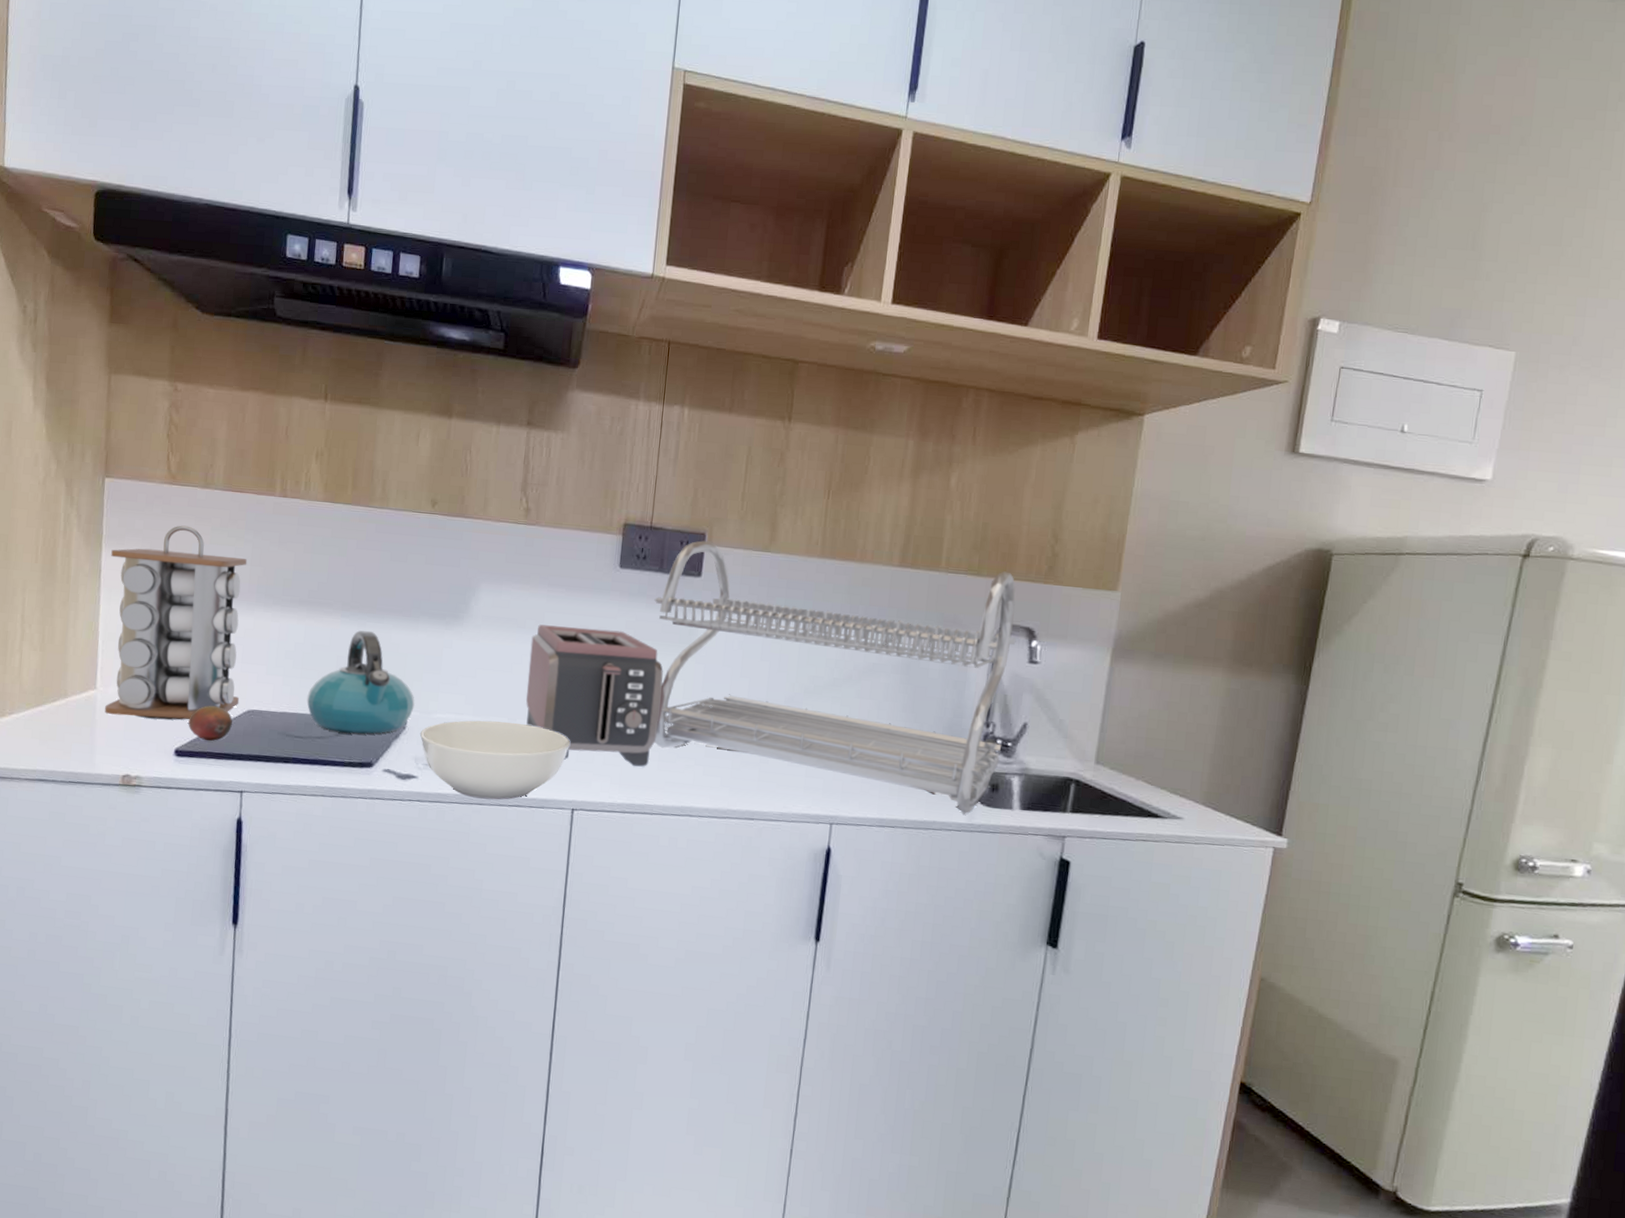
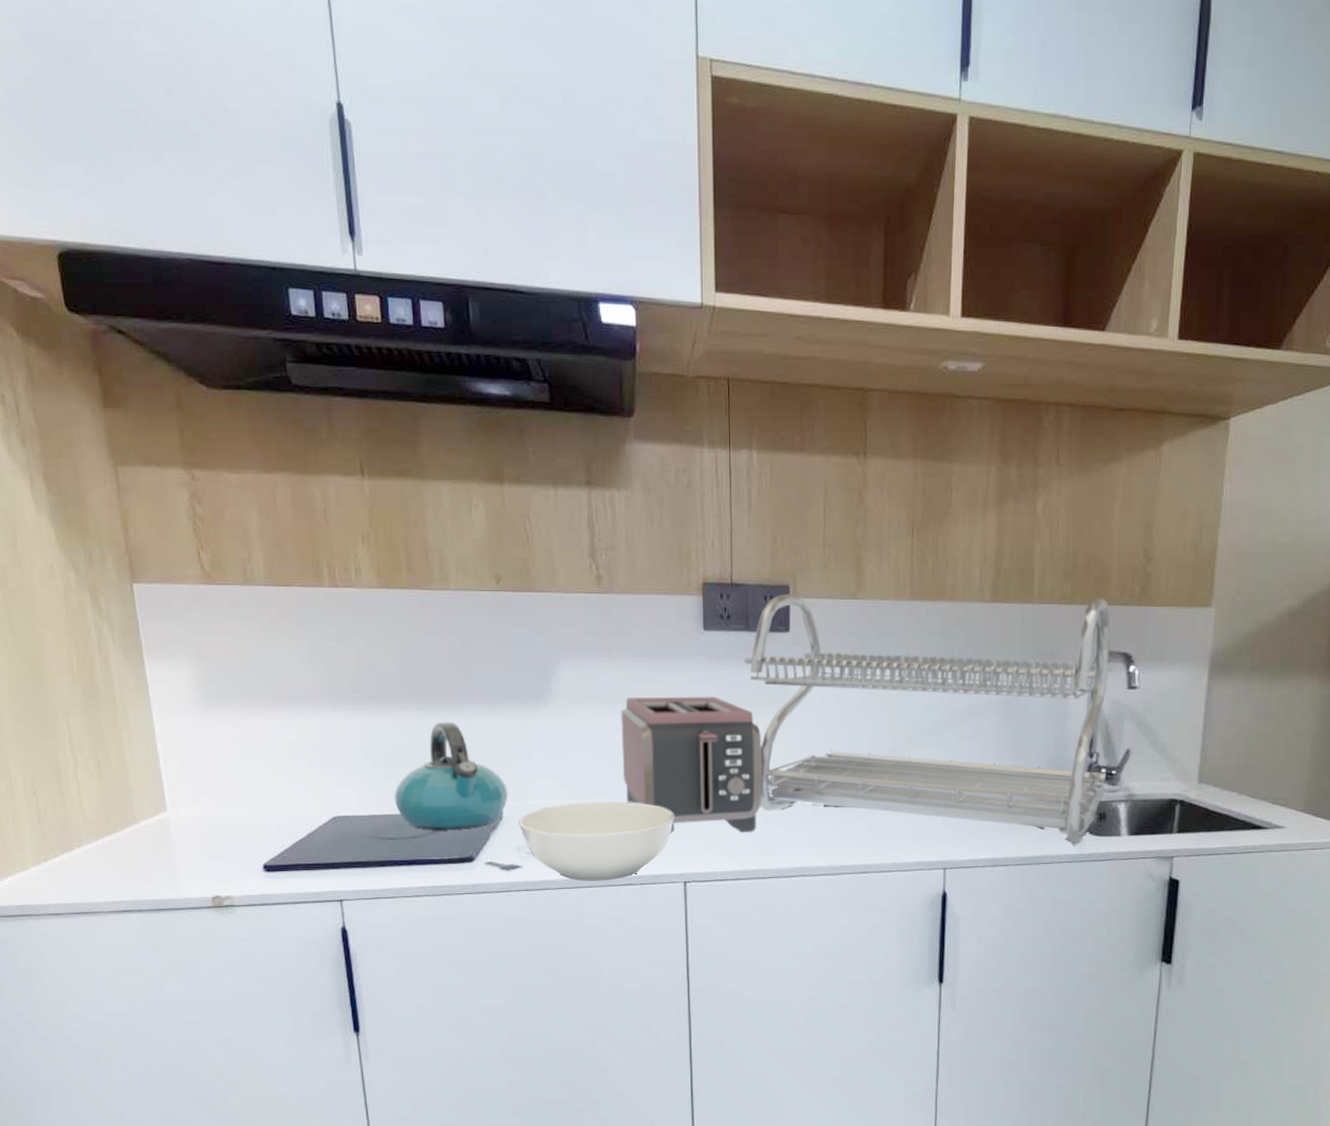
spice rack: present [105,525,248,720] -> none [155,628,323,836]
fruit: present [188,705,233,741] -> none [272,815,320,852]

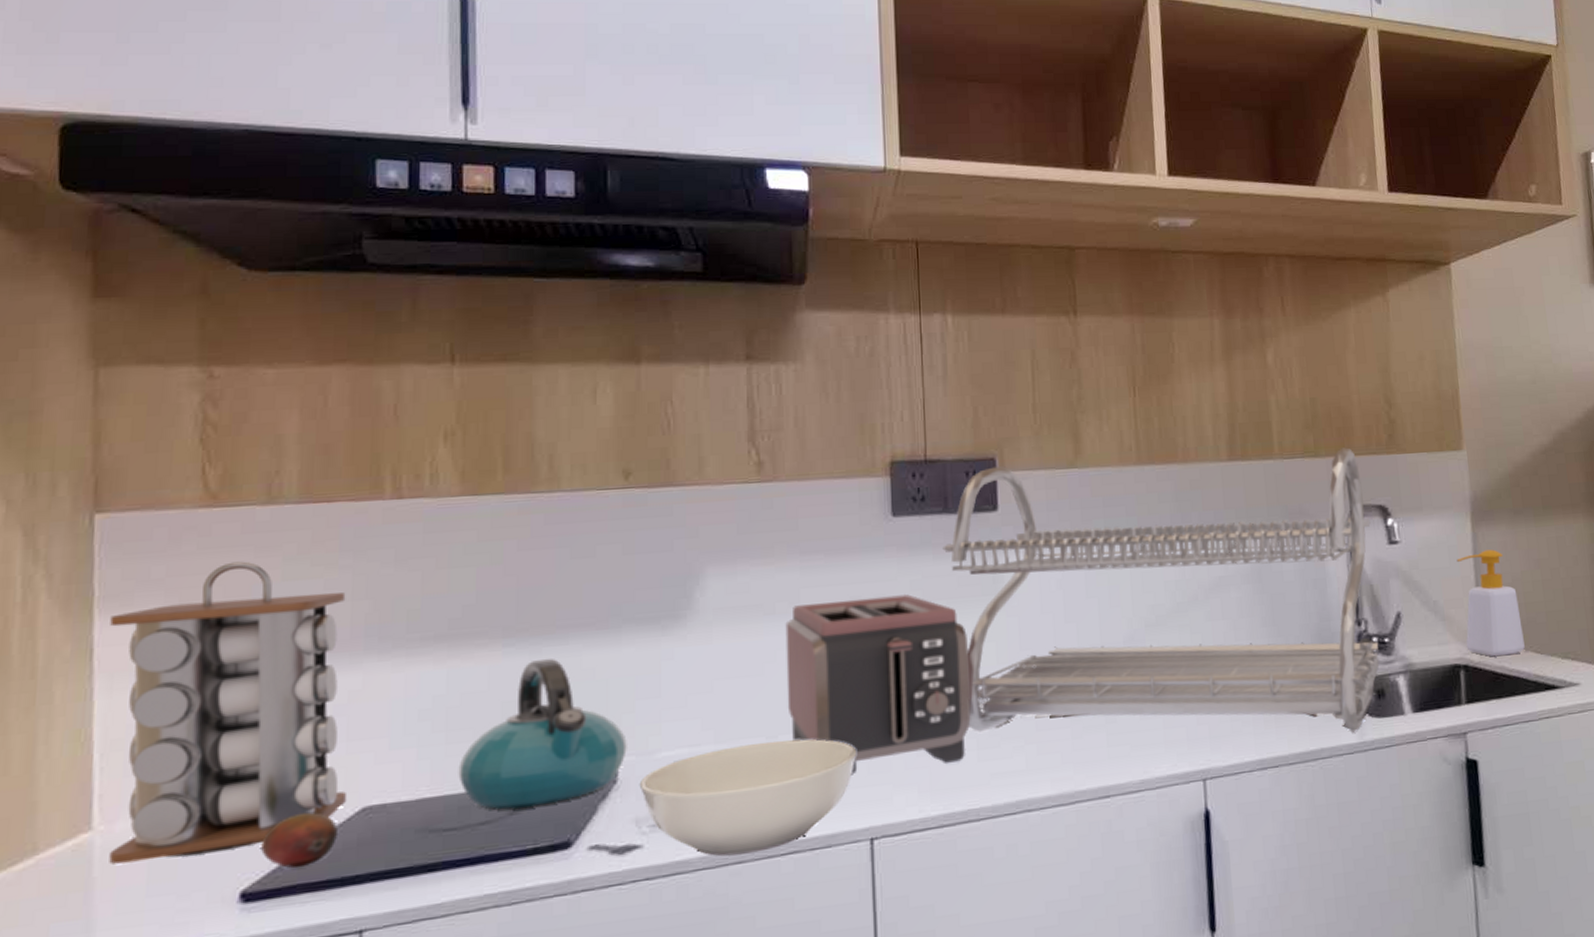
spice rack: none [155,628,323,836] -> present [109,561,348,864]
fruit: none [272,815,320,852] -> present [261,812,339,868]
soap bottle: none [1185,701,1241,796] -> present [1456,549,1525,657]

